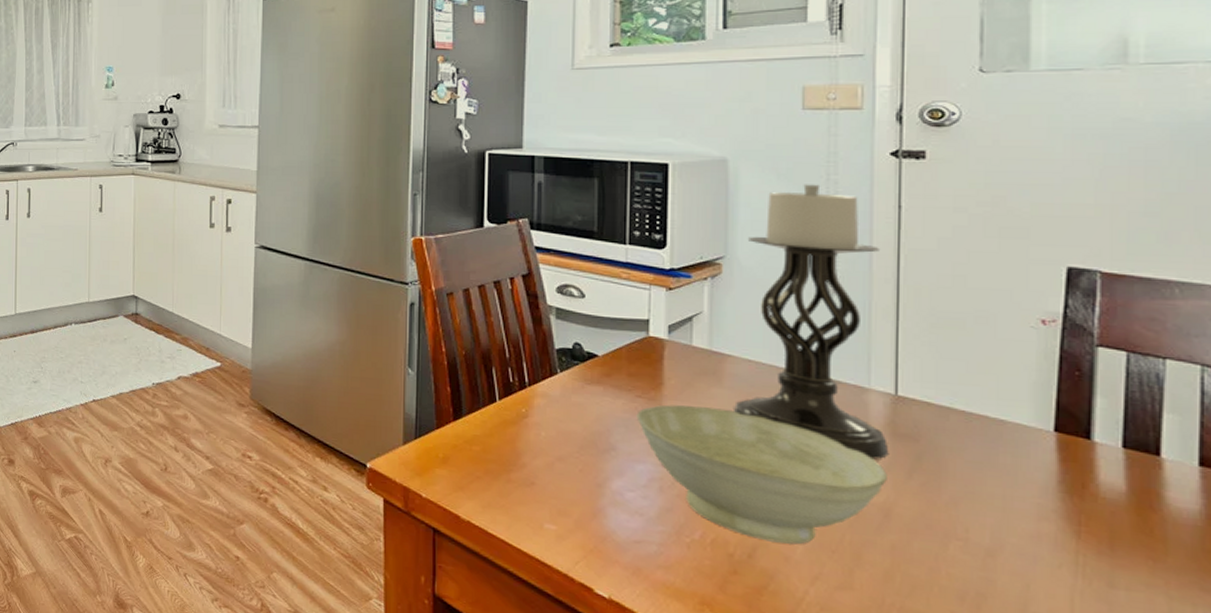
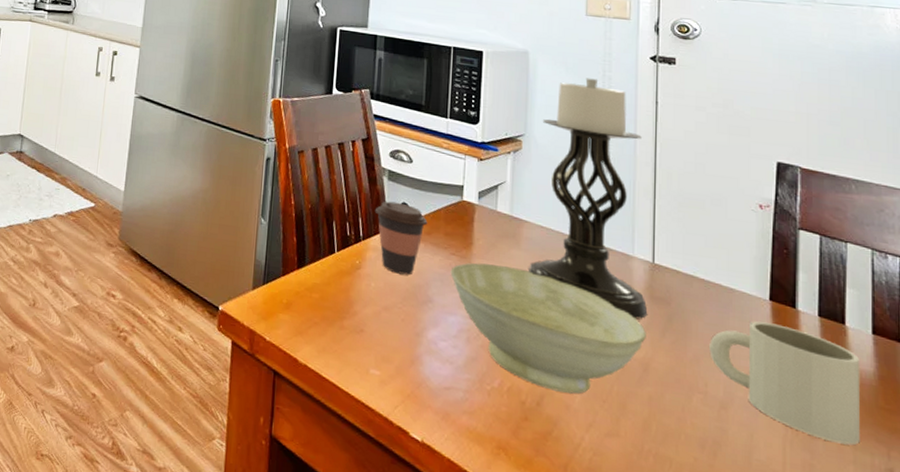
coffee cup: none [541,342,607,422] -> present [374,201,428,275]
mug: none [971,456,1181,595] -> present [709,321,861,446]

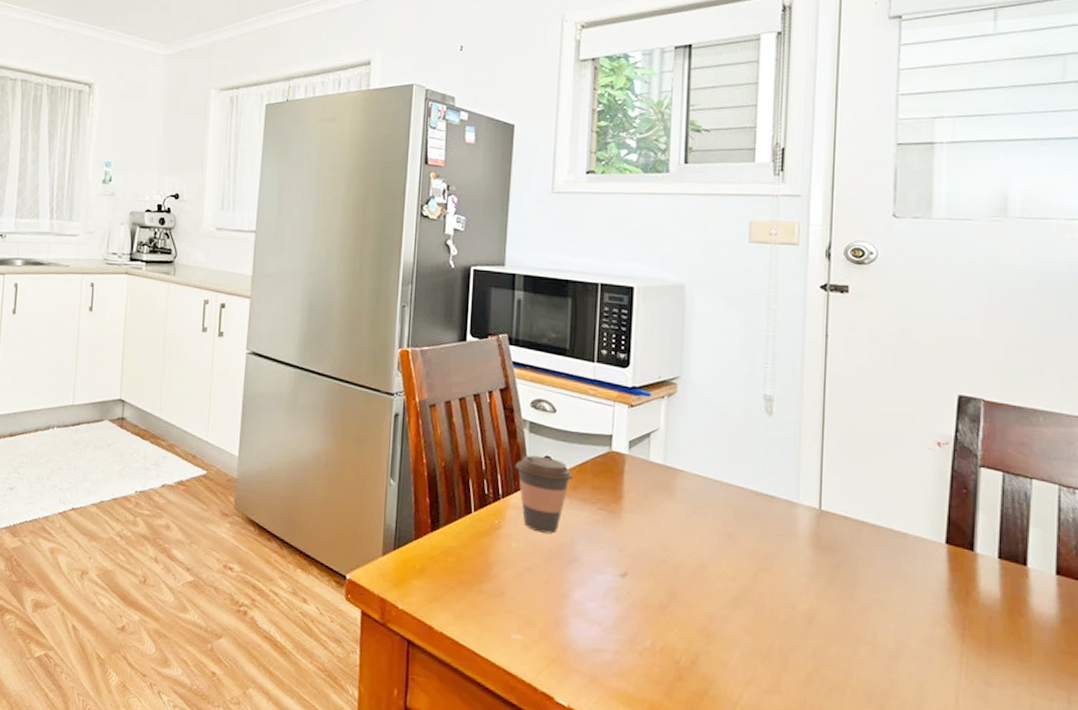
bowl: present [450,263,646,394] -> none [598,517,811,651]
candle holder: present [529,78,648,320] -> none [684,311,813,570]
mug: present [709,321,861,446] -> none [879,566,1042,692]

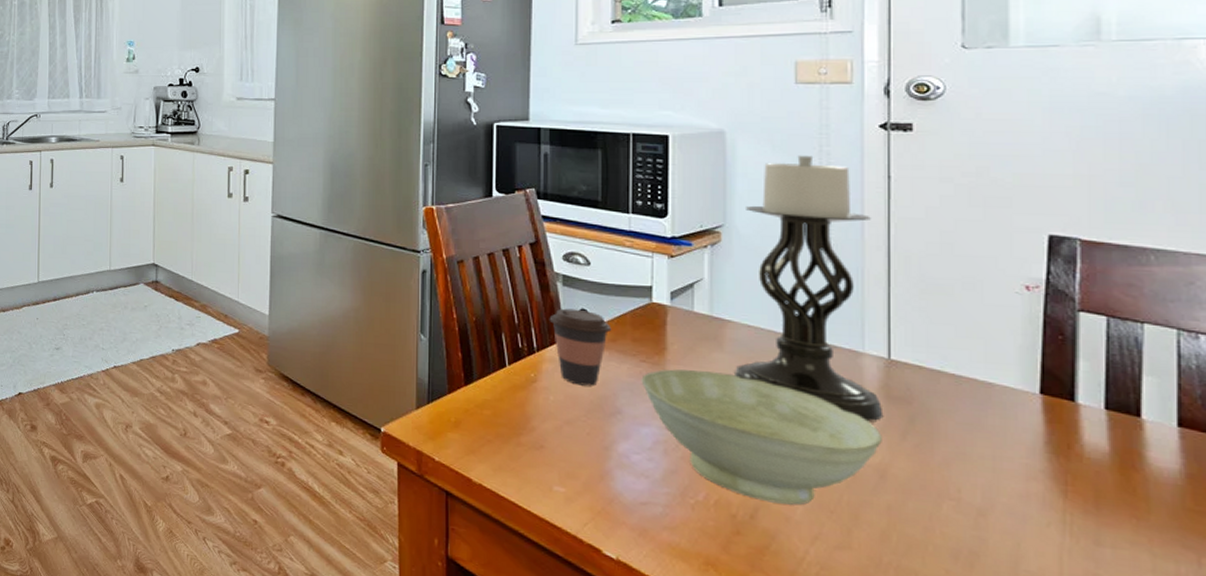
bowl: none [598,517,811,651] -> present [641,369,882,505]
candle holder: none [684,311,813,570] -> present [735,155,884,422]

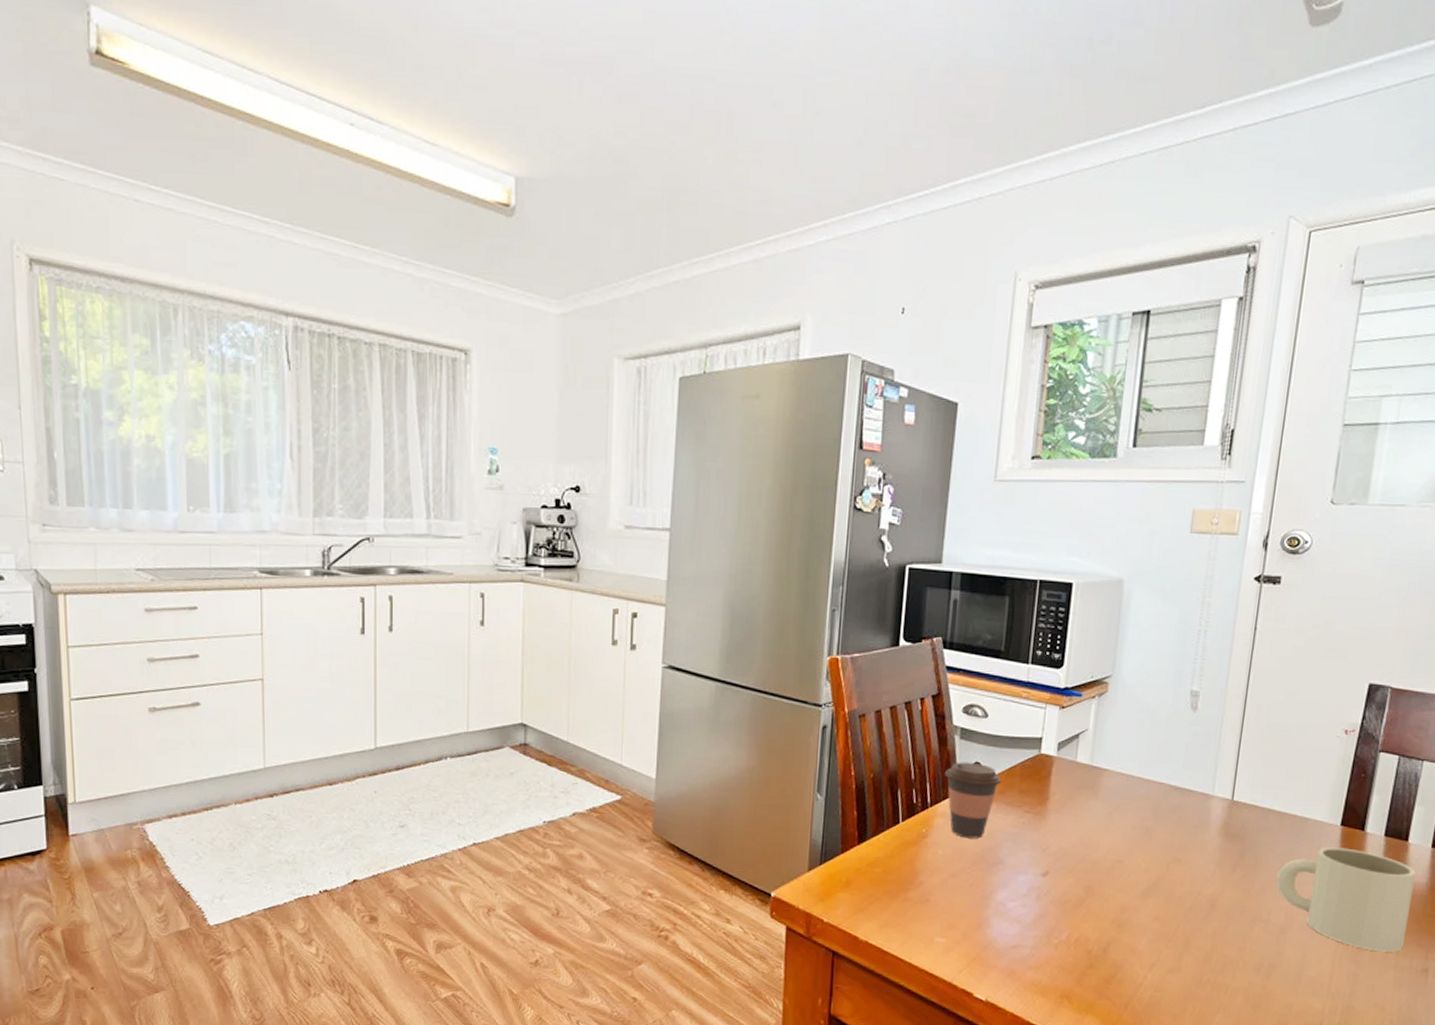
bowl: present [641,369,882,505] -> none [1023,818,1217,937]
candle holder: present [735,155,884,422] -> none [1105,606,1236,858]
mug: none [963,418,1162,553] -> present [1276,847,1416,952]

